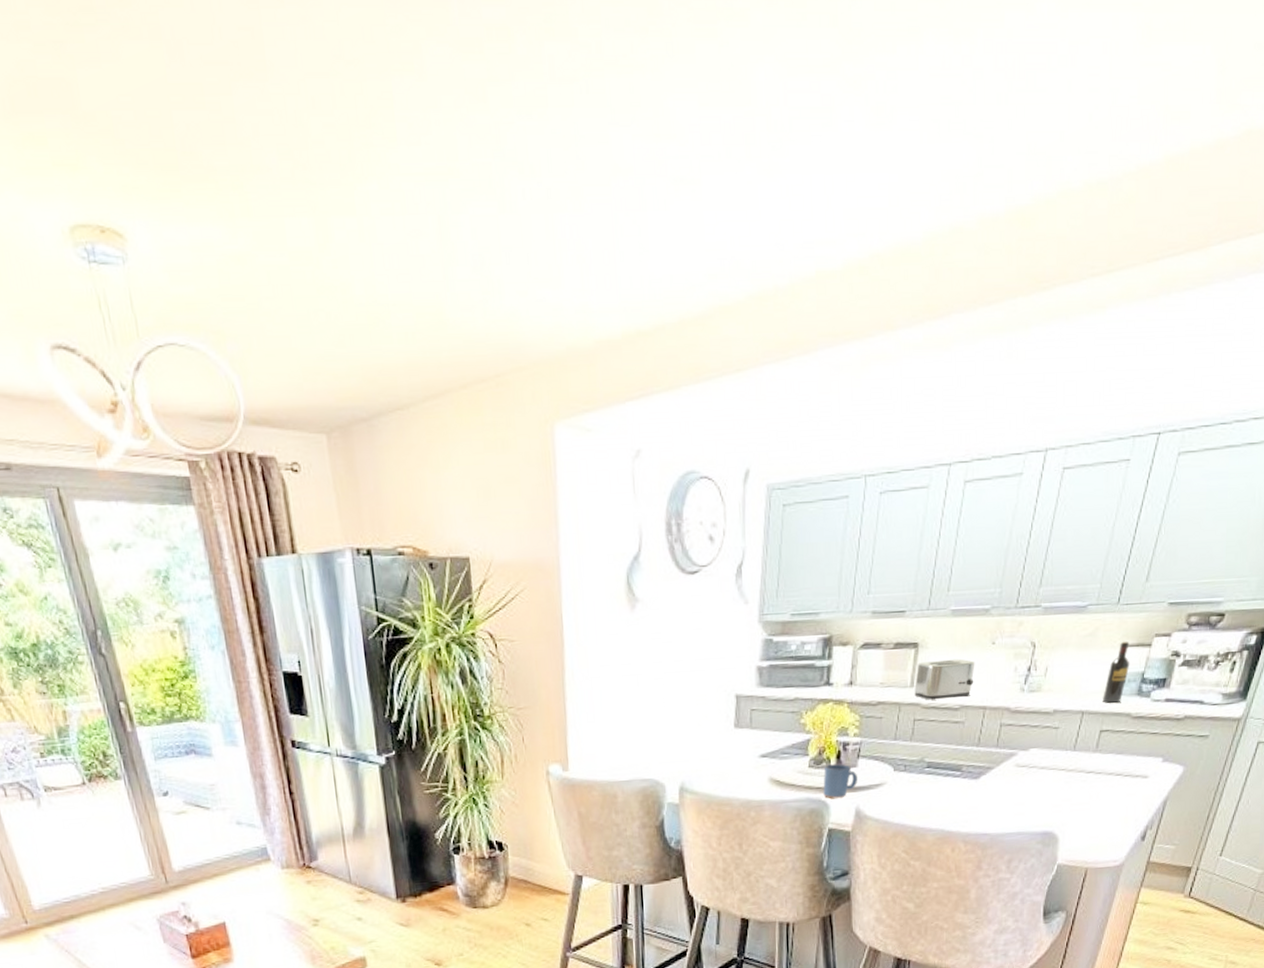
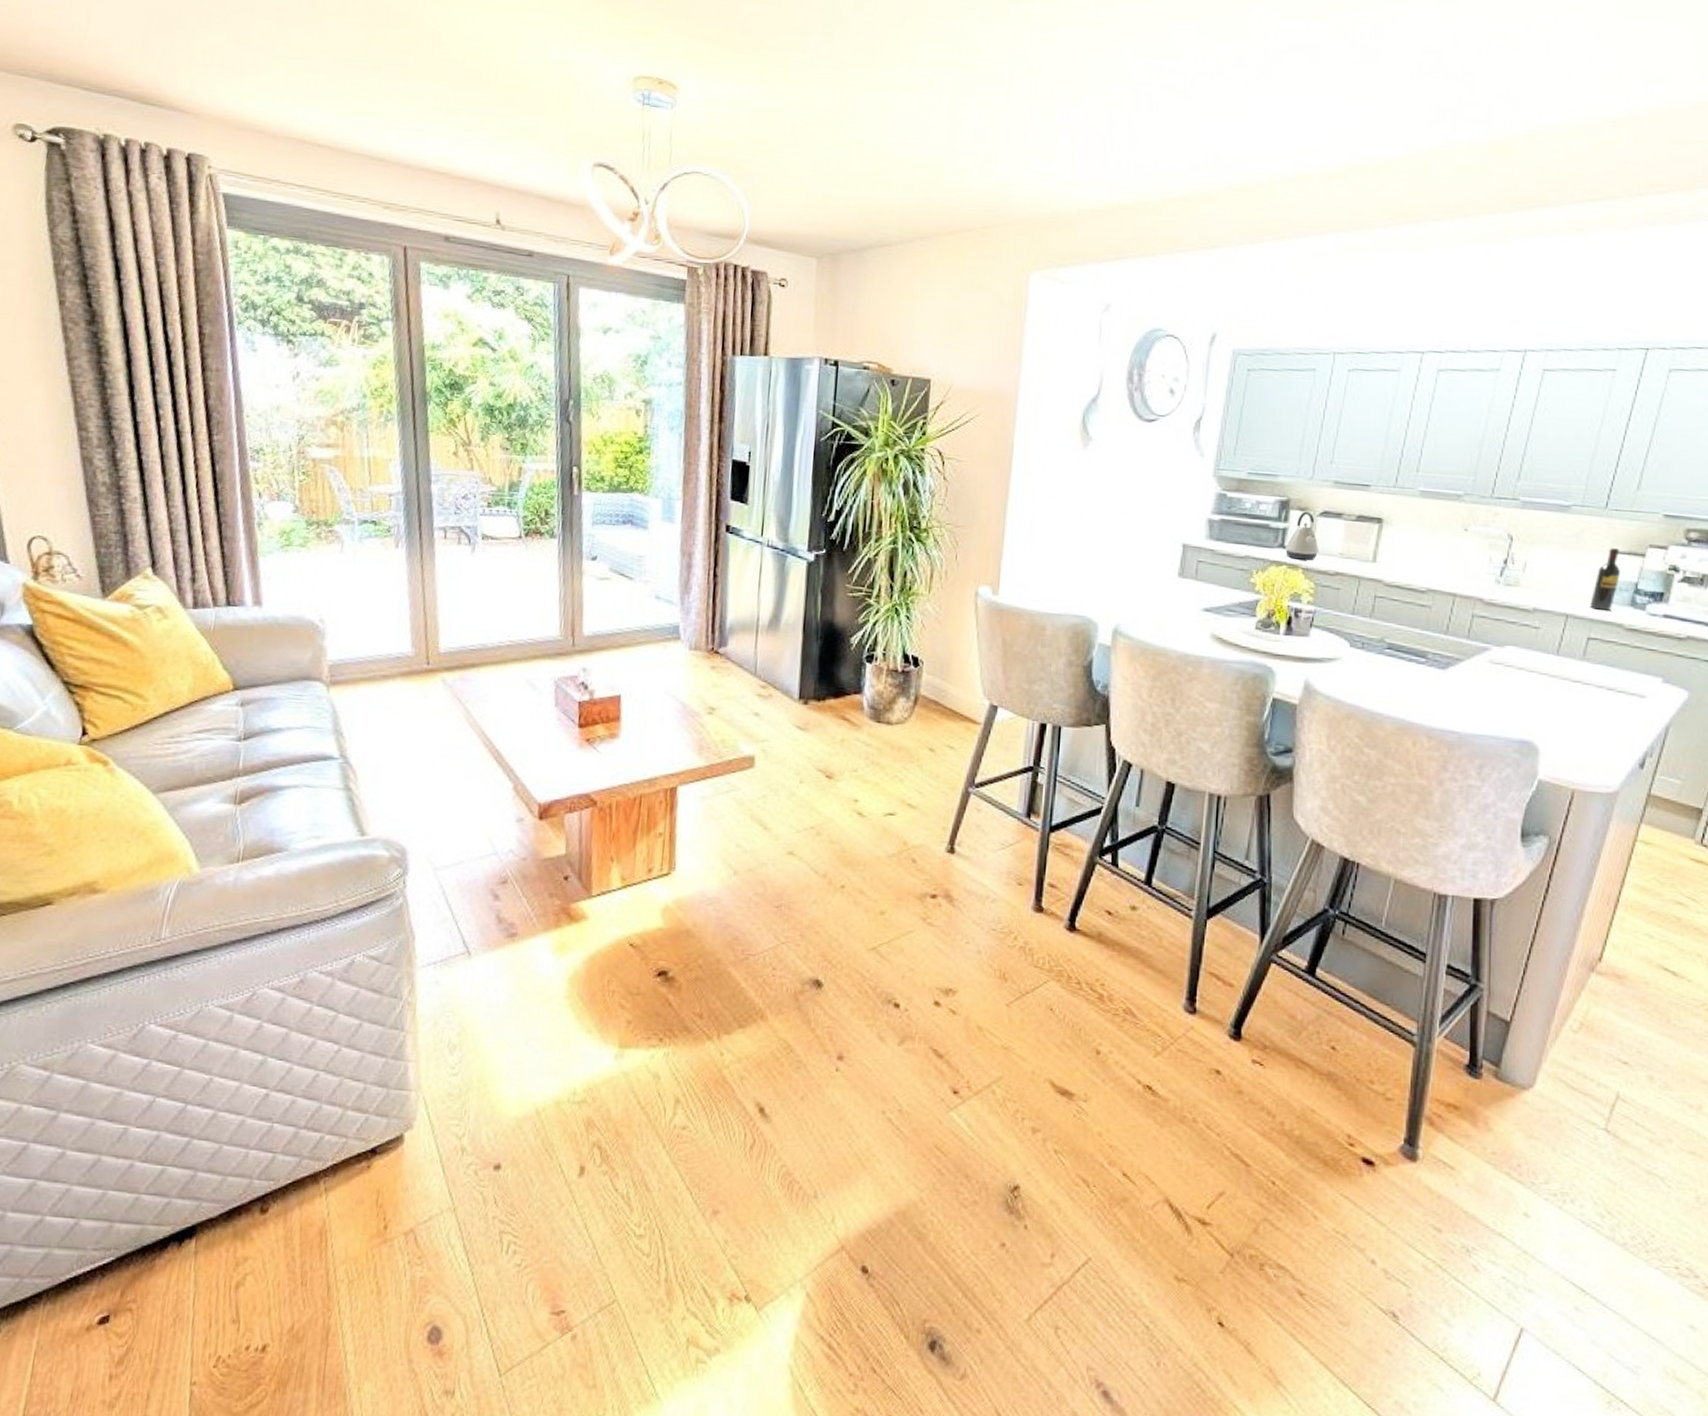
mug: present [823,764,857,799] -> none [1269,629,1309,668]
kettle: none [831,645,862,695] -> present [1285,511,1320,560]
toaster: present [914,658,975,700] -> none [1376,538,1445,580]

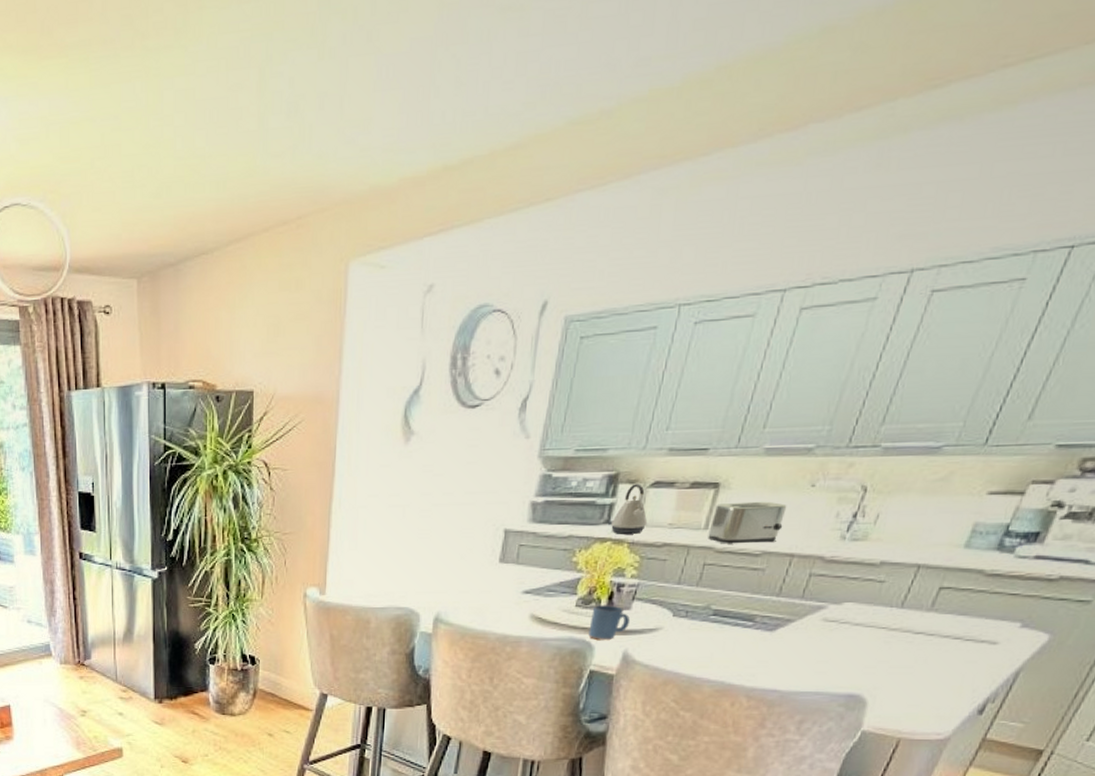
mug: none [1269,629,1309,668] -> present [588,605,630,641]
toaster: none [1376,538,1445,580] -> present [708,501,787,544]
wine bottle: present [1590,548,1621,611] -> none [947,489,994,557]

